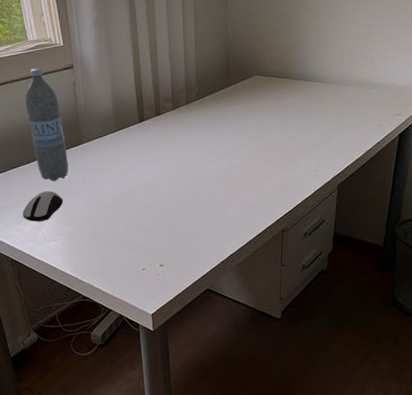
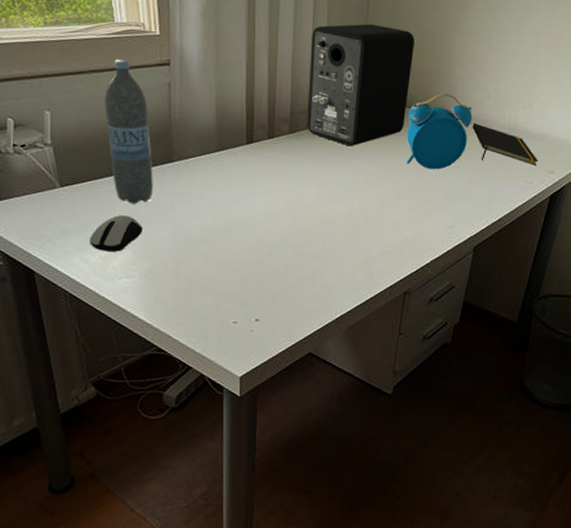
speaker: none [183,13,268,114] -> present [307,24,414,147]
alarm clock: none [269,60,324,125] -> present [406,93,473,170]
notepad: none [324,81,385,112] -> present [472,122,538,166]

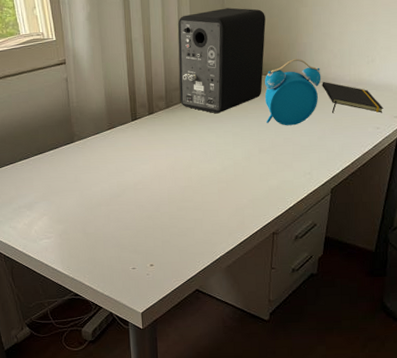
computer mouse: present [90,215,143,252] -> none [15,189,55,219]
water bottle: present [105,59,153,204] -> none [17,64,61,179]

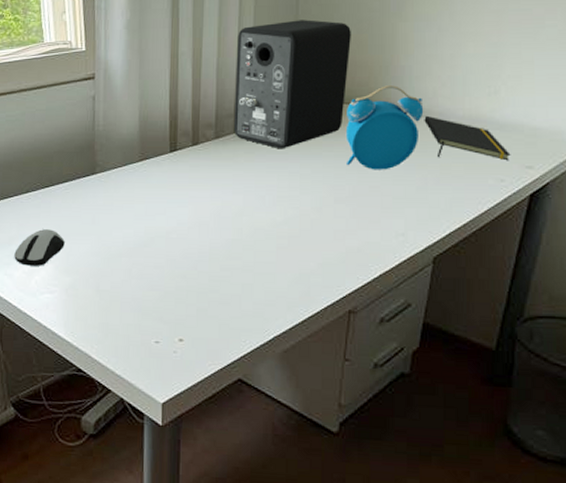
computer mouse: none [15,189,55,219] -> present [14,229,65,266]

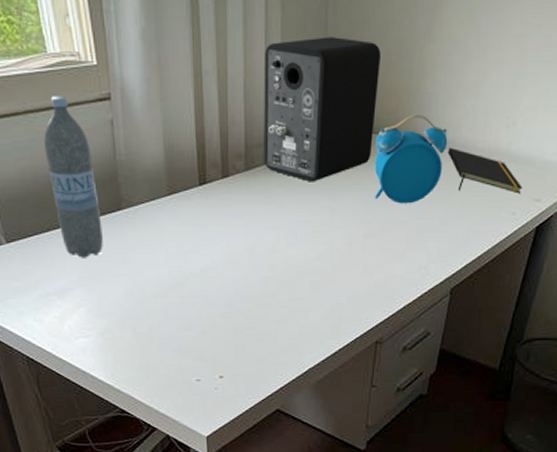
computer mouse: present [14,229,65,266] -> none [42,271,96,310]
water bottle: none [32,77,76,218] -> present [44,96,103,258]

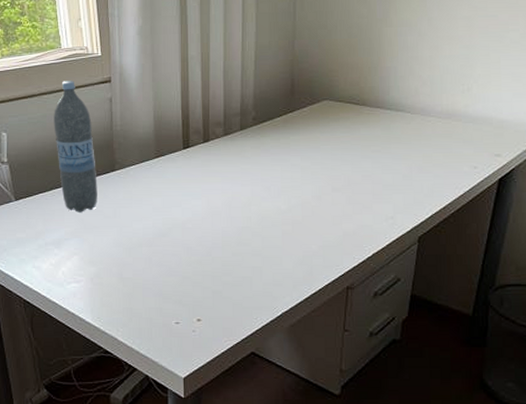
speaker: present [263,37,380,182] -> none [240,25,343,144]
alarm clock: present [374,114,448,204] -> none [340,85,408,161]
notepad: present [448,147,523,194] -> none [408,111,482,150]

